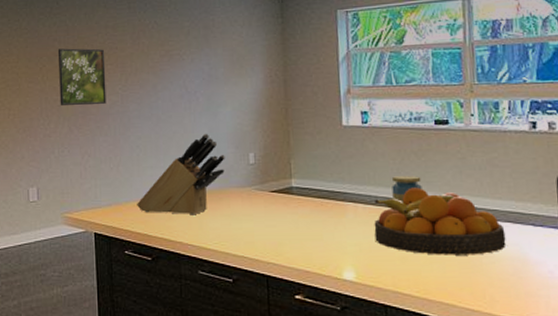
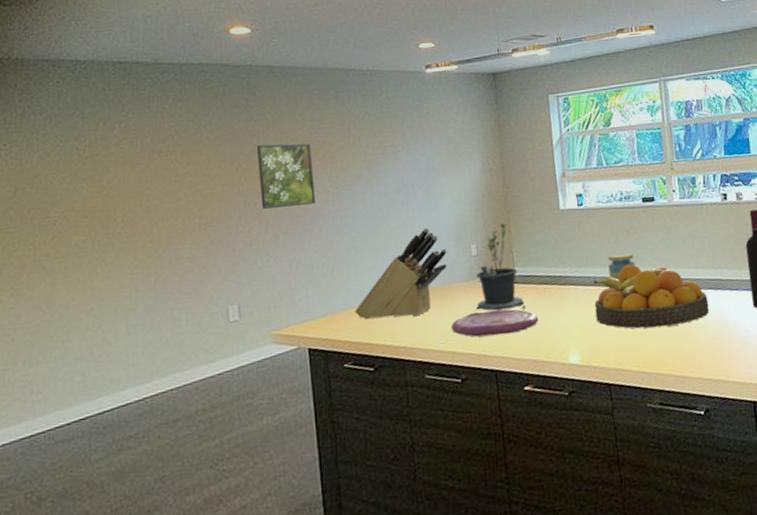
plate: none [226,218,314,243] -> present [451,309,539,337]
potted plant: none [252,135,302,220] -> present [476,223,526,311]

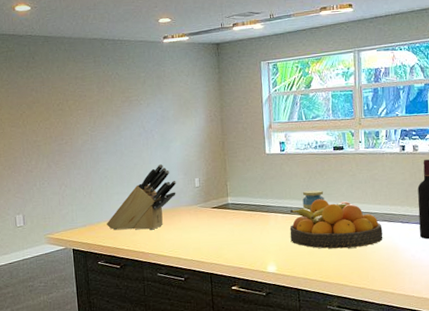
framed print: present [256,143,316,209] -> none [35,96,79,145]
plate: present [451,309,539,337] -> none [178,228,246,248]
potted plant: present [476,223,526,311] -> none [198,162,236,229]

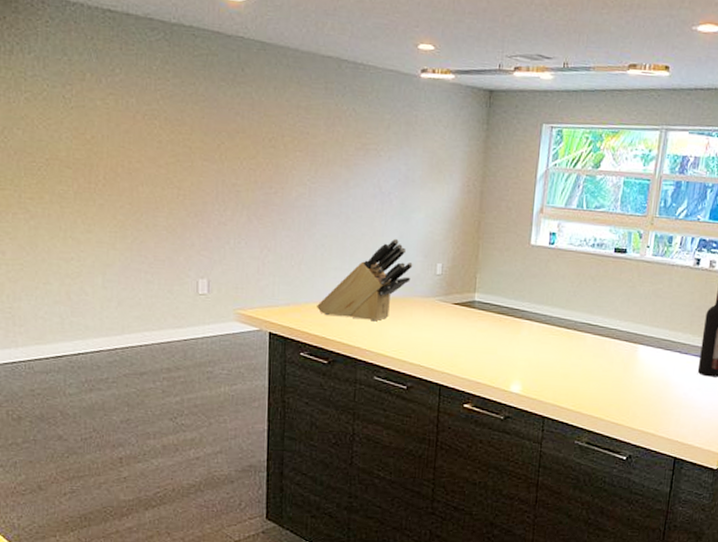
fruit bowl: present [289,199,383,249] -> none [544,310,656,376]
jar: present [302,190,324,212] -> none [565,298,594,325]

